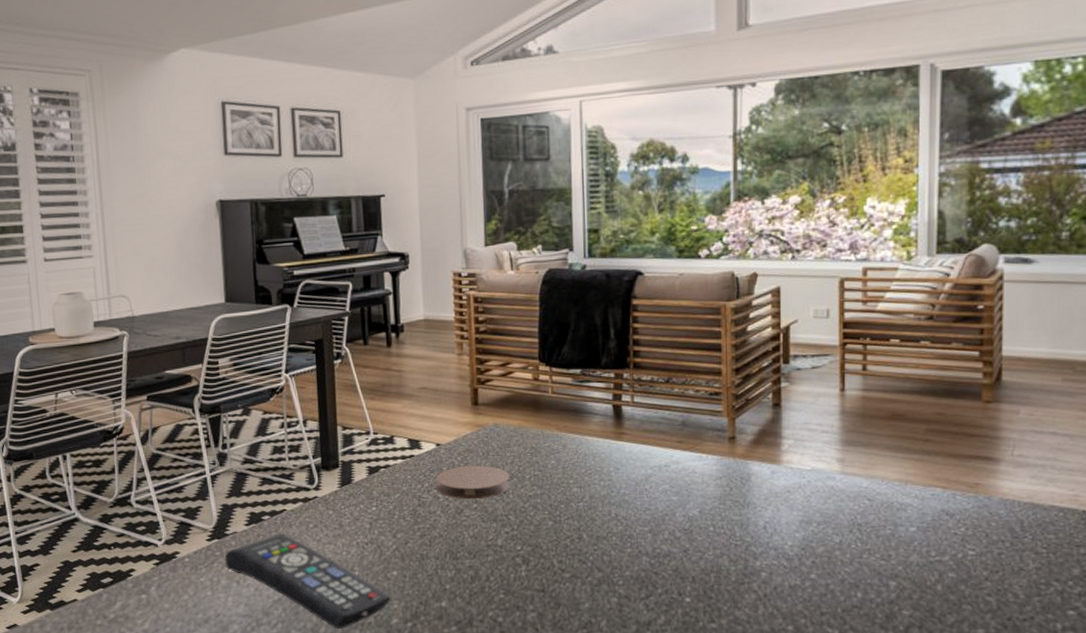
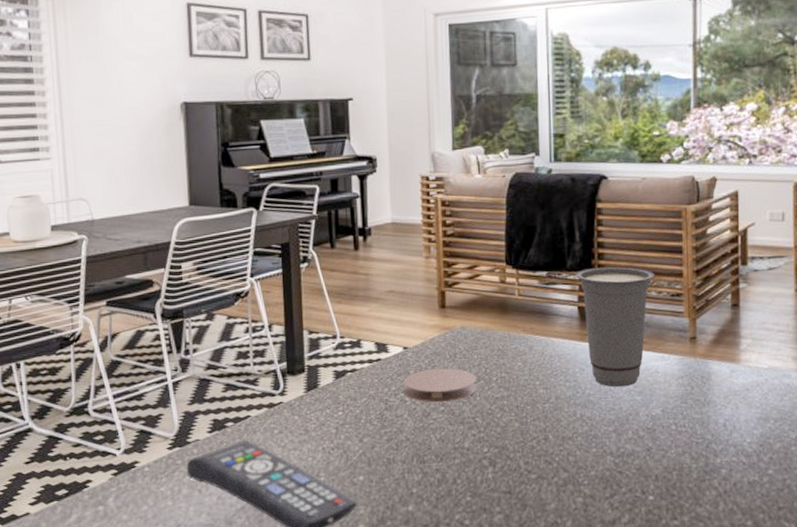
cup: none [610,364,693,487] -> present [575,266,655,387]

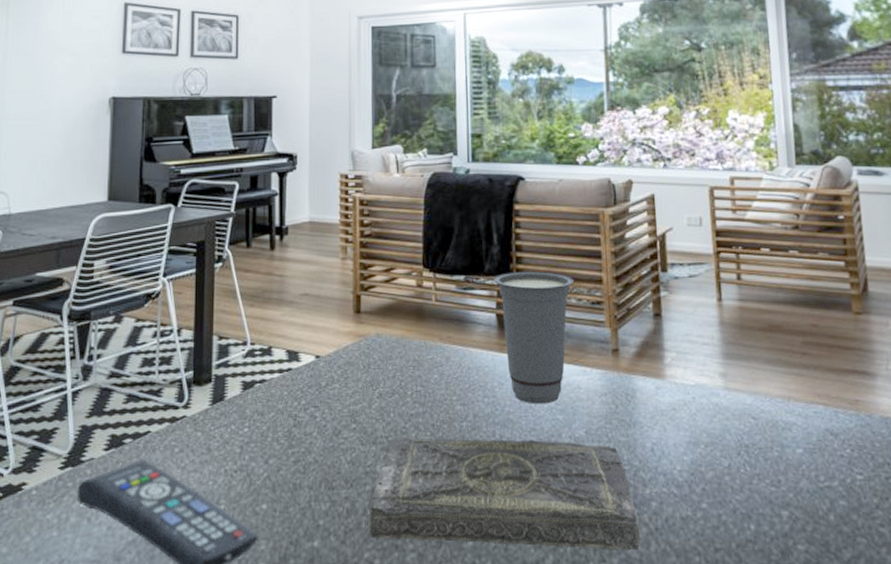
coaster: present [403,368,477,403] -> none [313,380,391,419]
book: none [458,416,710,511] -> present [368,436,640,551]

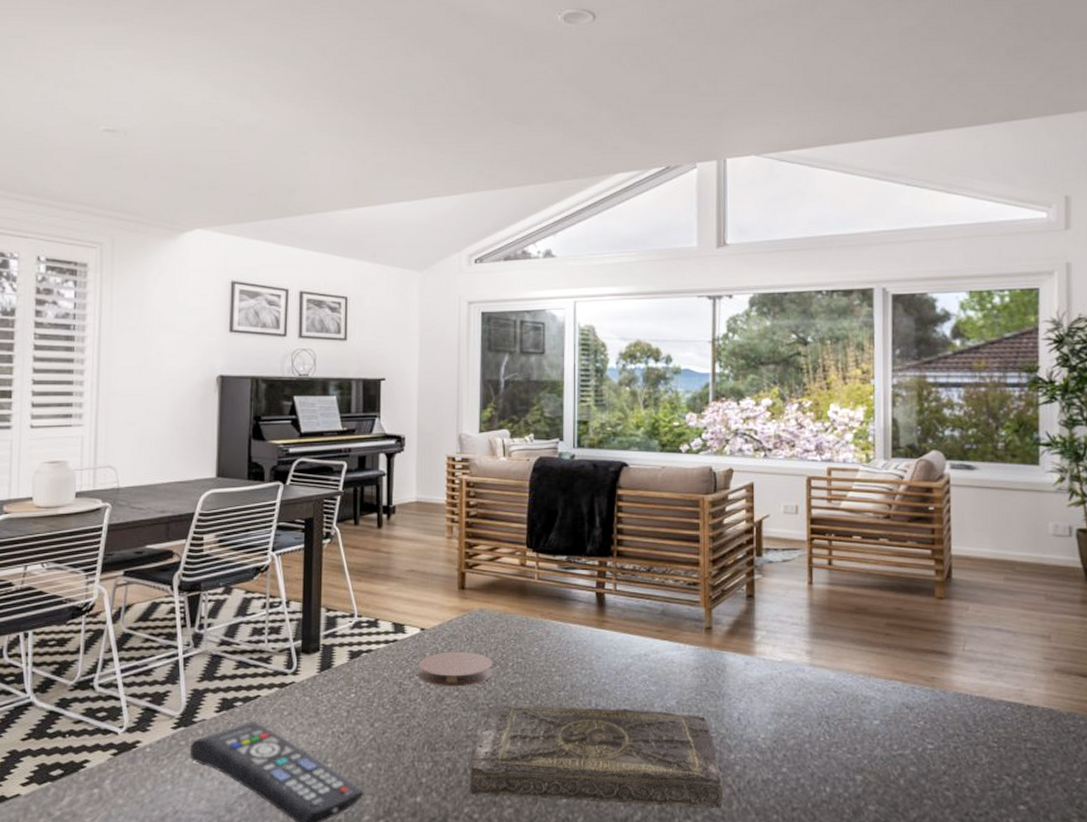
coaster: none [313,380,391,419] -> present [418,651,493,687]
cup: present [493,271,575,405] -> none [594,553,673,677]

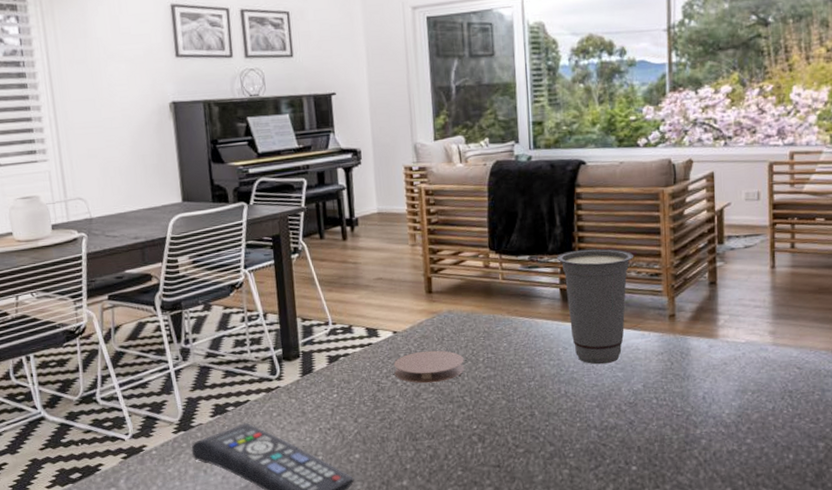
book: present [469,703,724,809] -> none [449,394,691,479]
cup: none [594,553,673,677] -> present [556,248,634,365]

